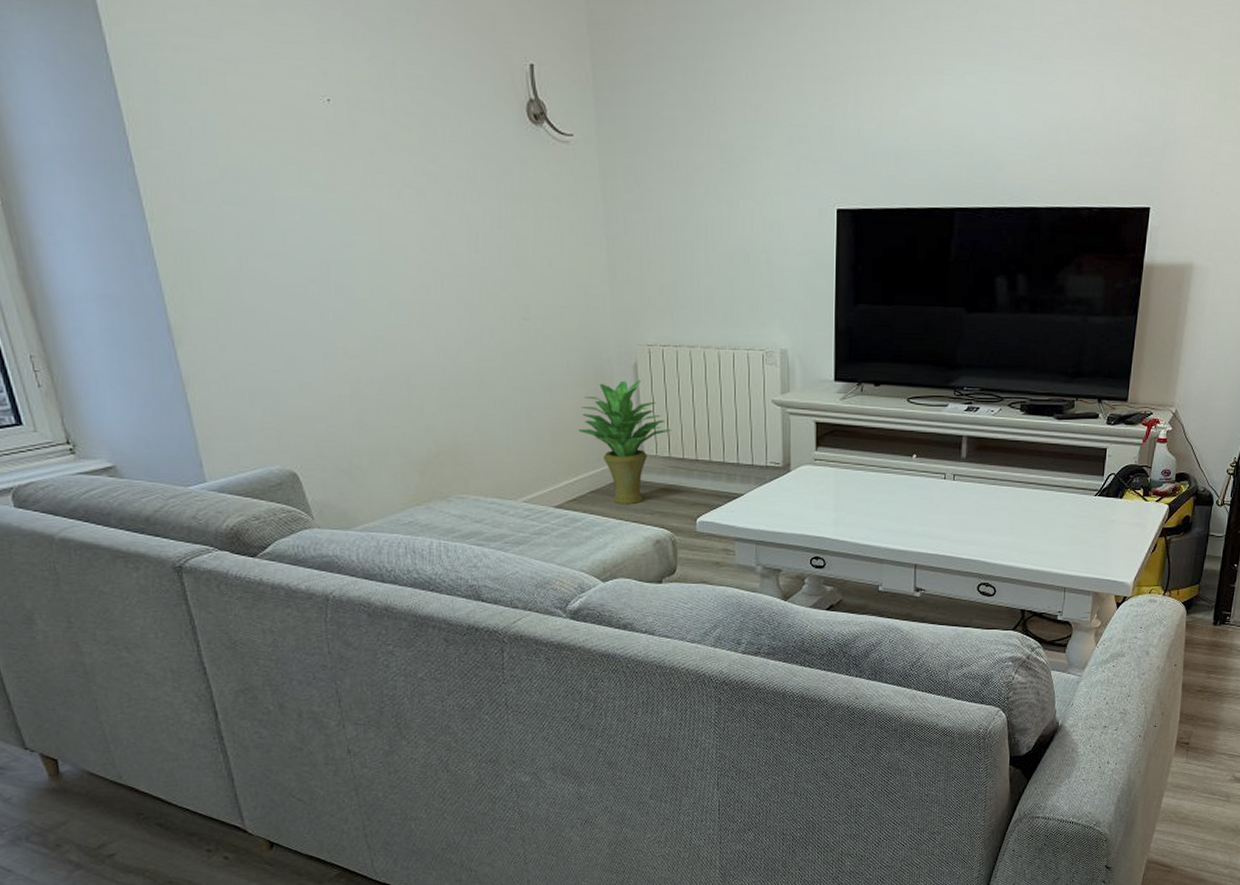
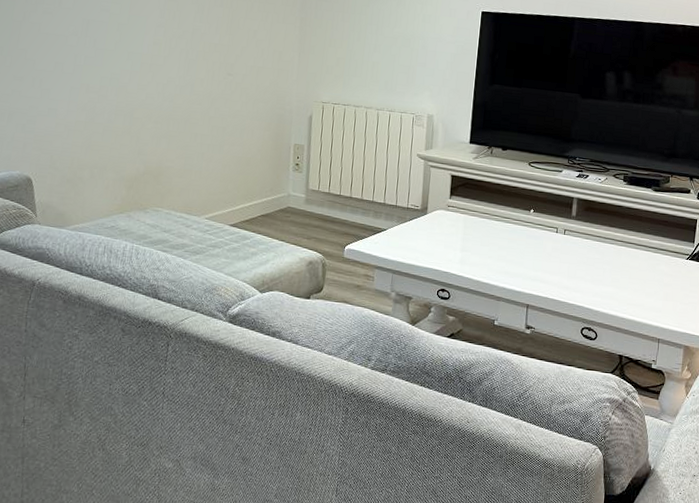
potted plant: present [578,379,671,505] -> none [258,128,333,229]

